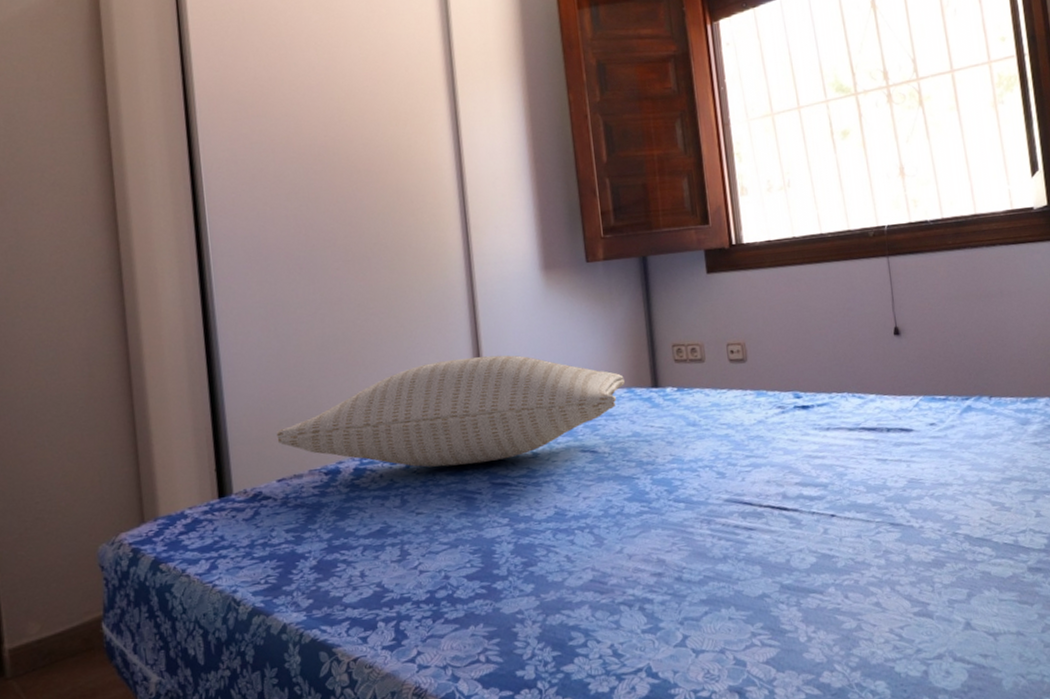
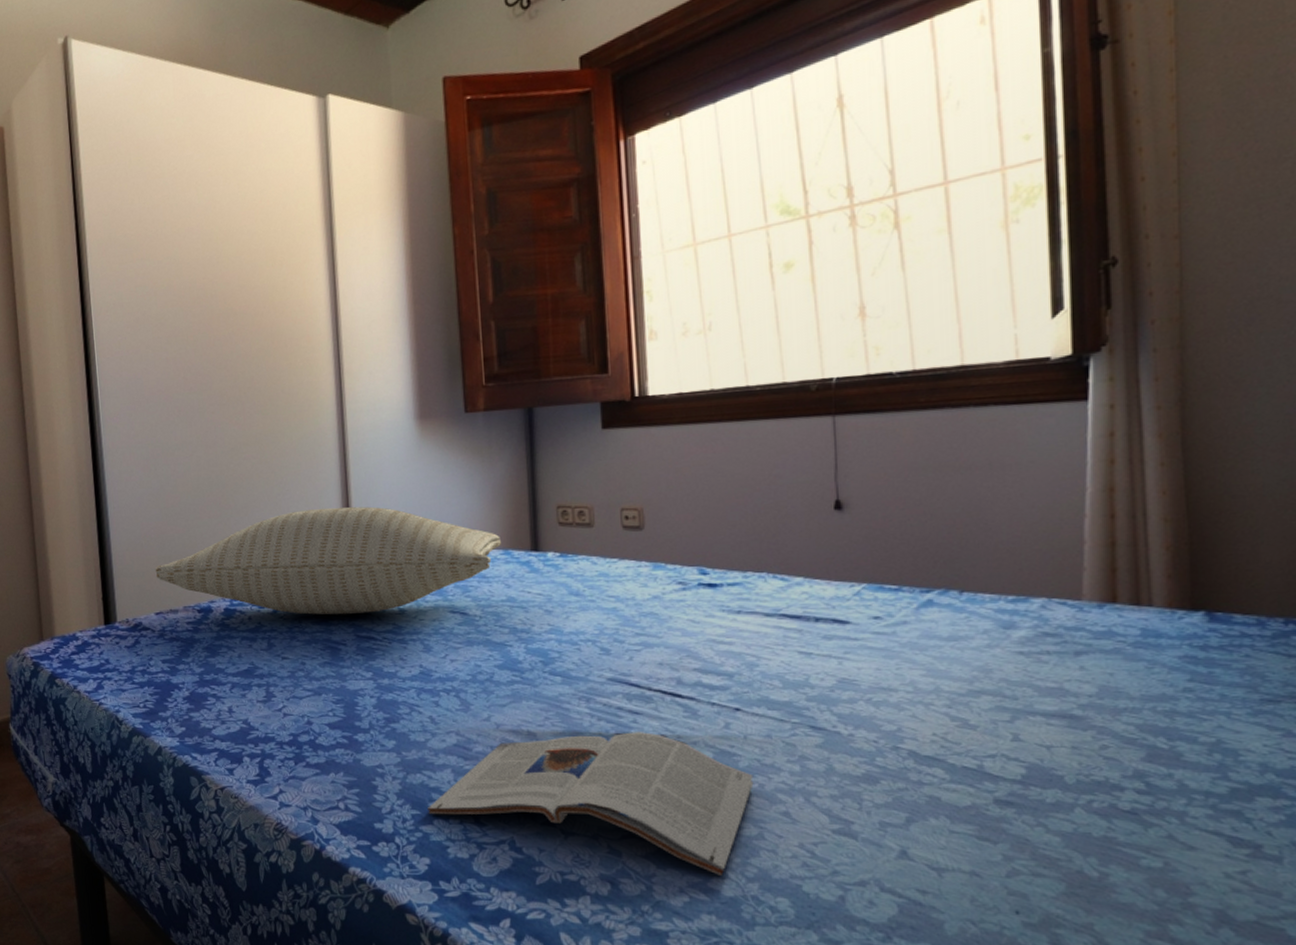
magazine: none [568,545,851,670] -> present [428,732,754,875]

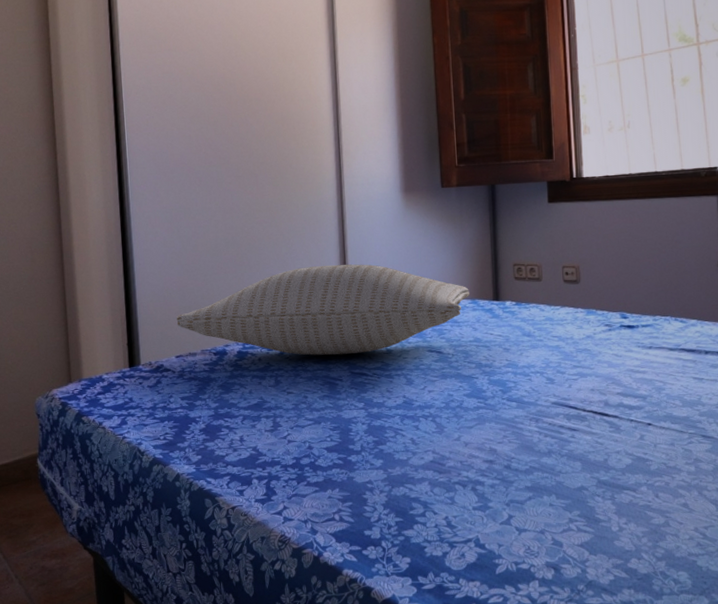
magazine: present [428,732,754,875] -> none [409,445,662,557]

